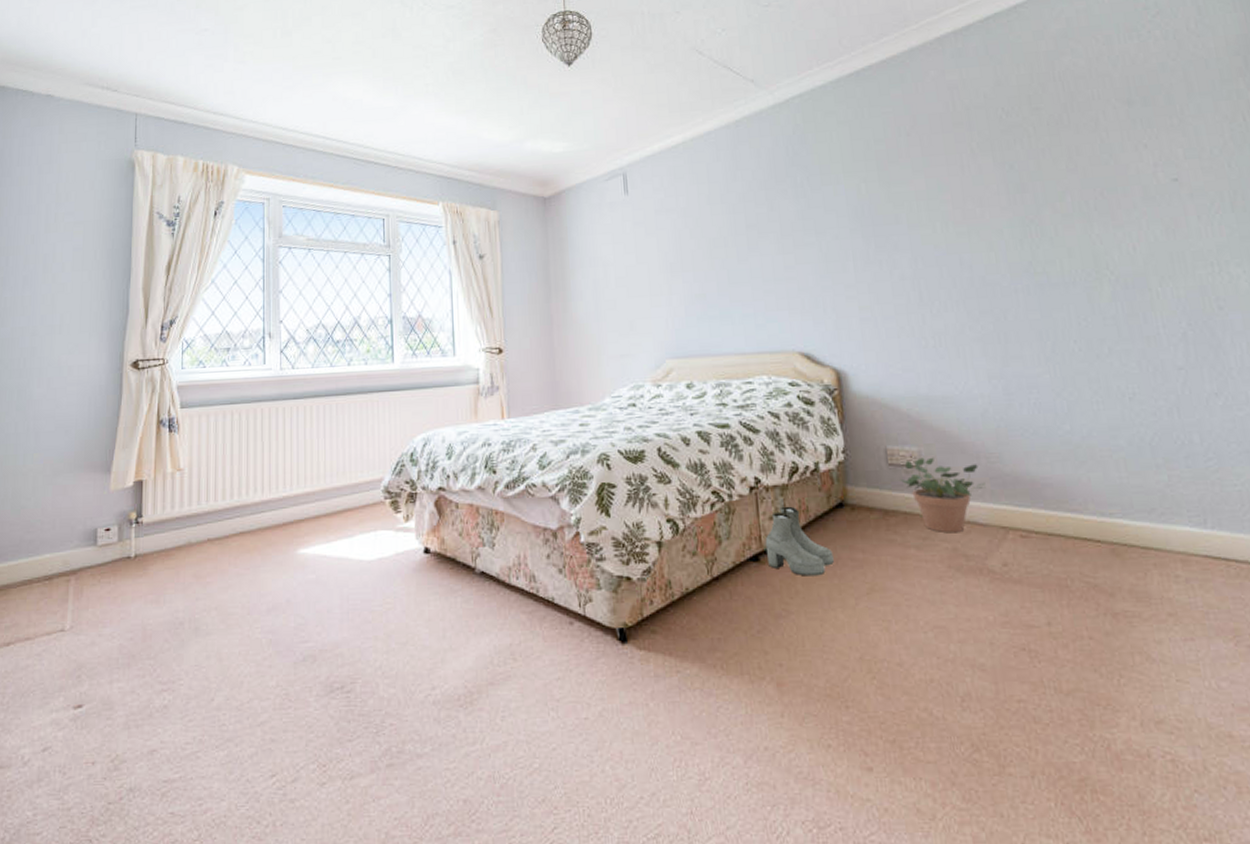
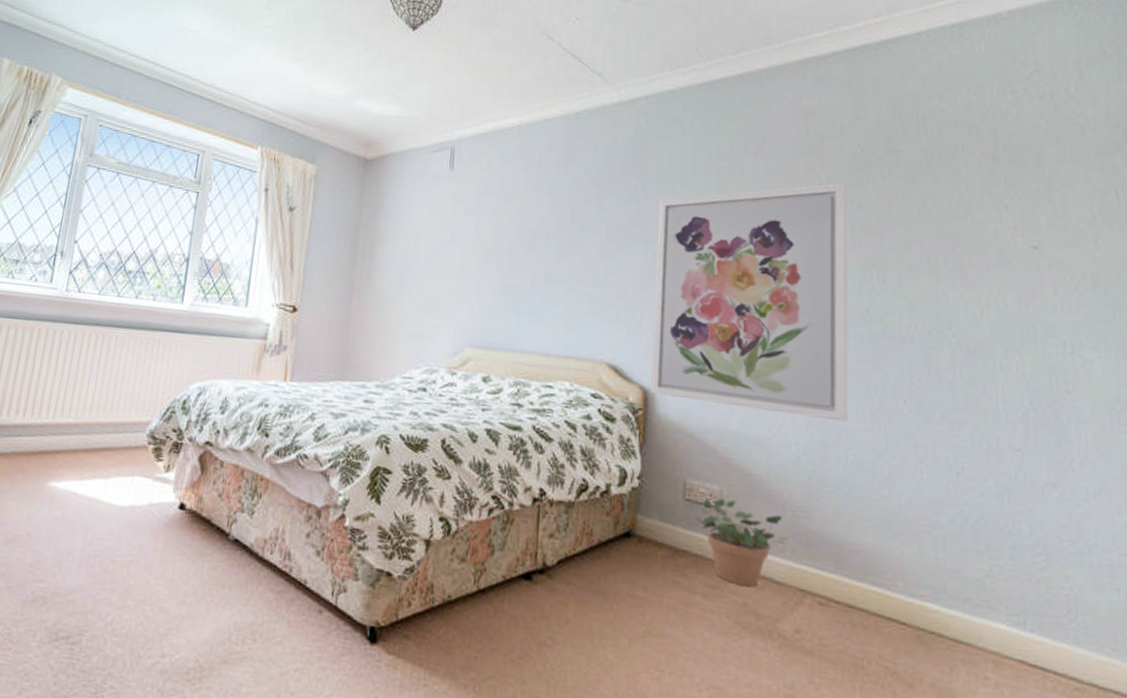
boots: present [765,506,834,576] -> none [540,525,612,608]
wall art: none [825,147,1025,374] -> present [651,182,849,422]

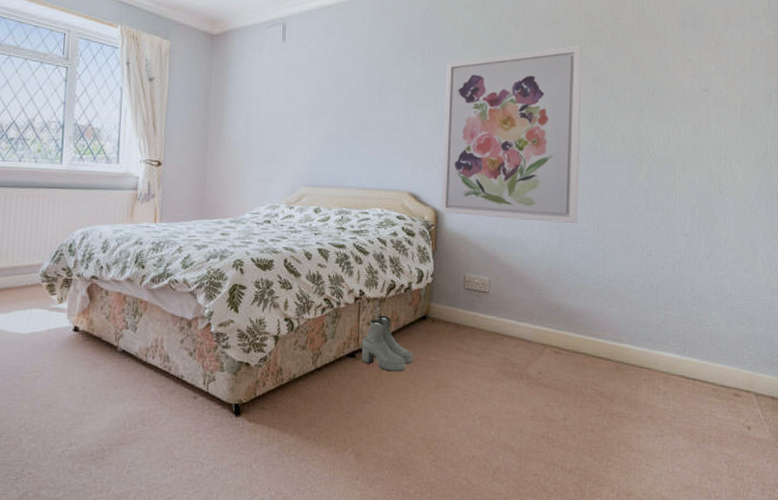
boots: none [540,525,612,608] -> present [361,315,413,372]
potted plant: present [695,498,788,588] -> none [472,285,535,346]

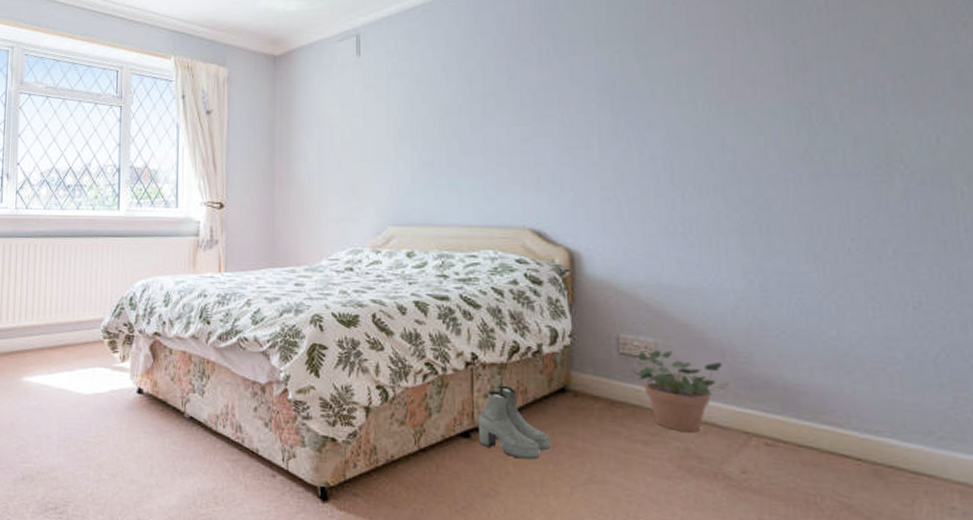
wall art: present [441,45,583,224] -> none [572,20,789,266]
potted plant: none [472,285,535,346] -> present [631,350,730,433]

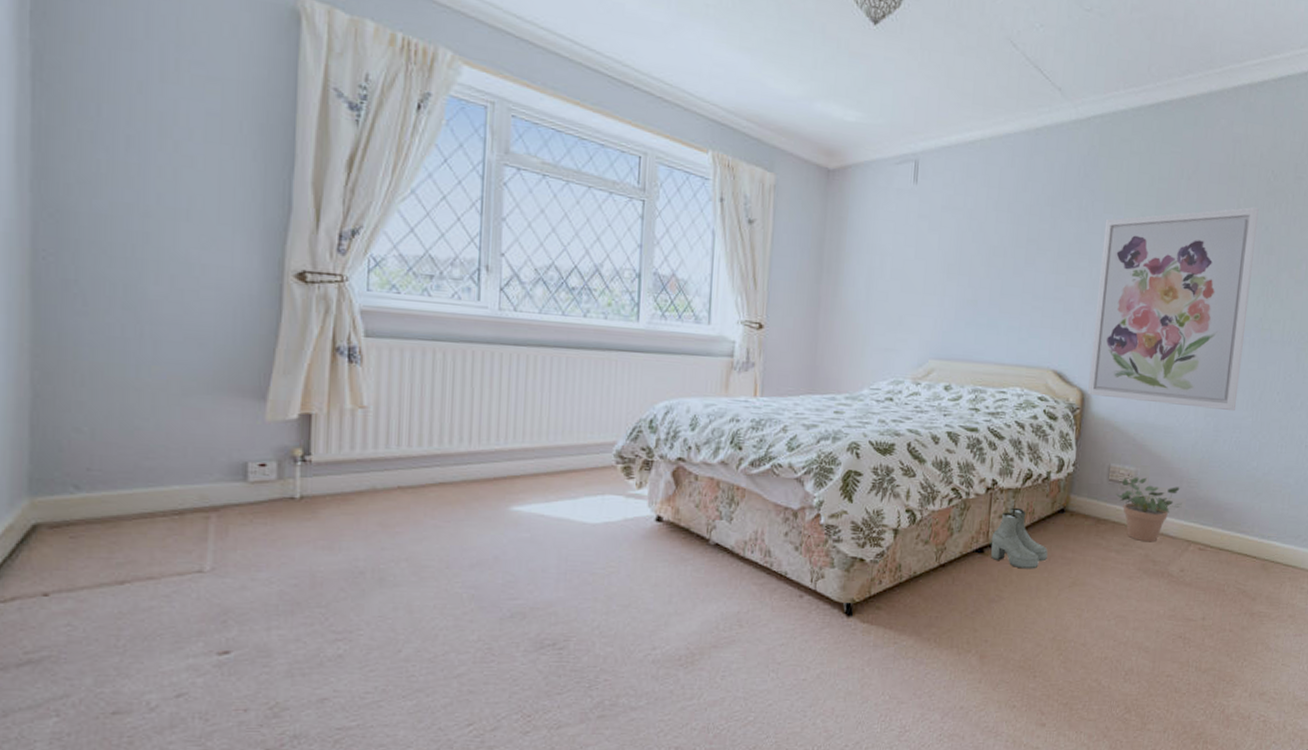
wall art: none [572,20,789,266] -> present [1088,207,1259,412]

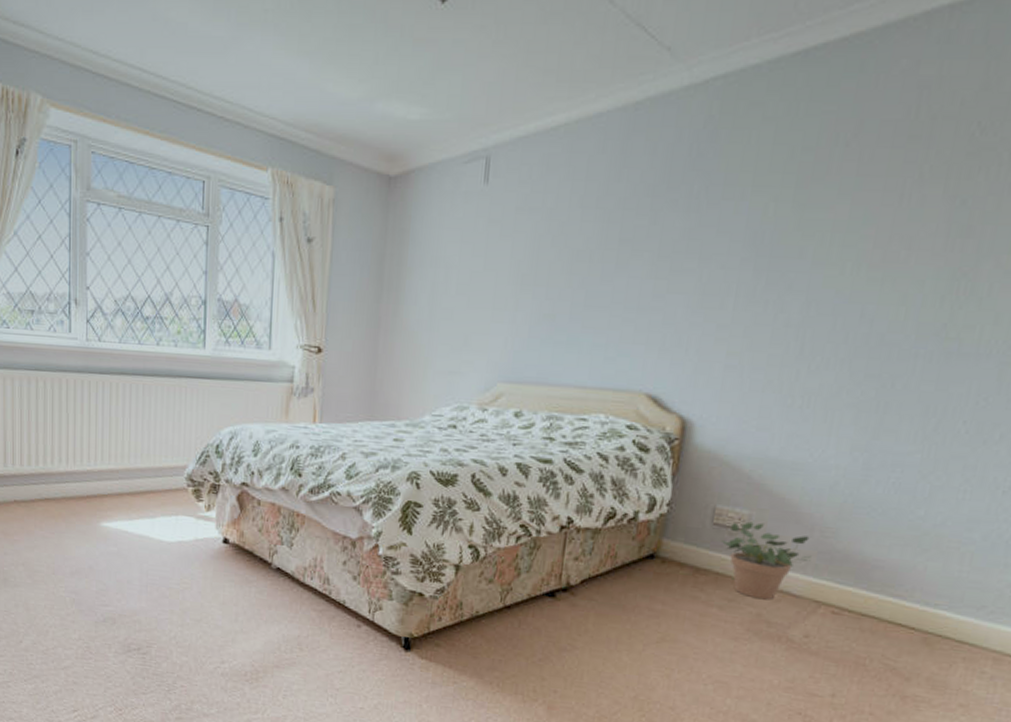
boots: present [991,507,1048,569] -> none [563,549,632,620]
wall art: present [1088,207,1259,412] -> none [690,174,954,445]

